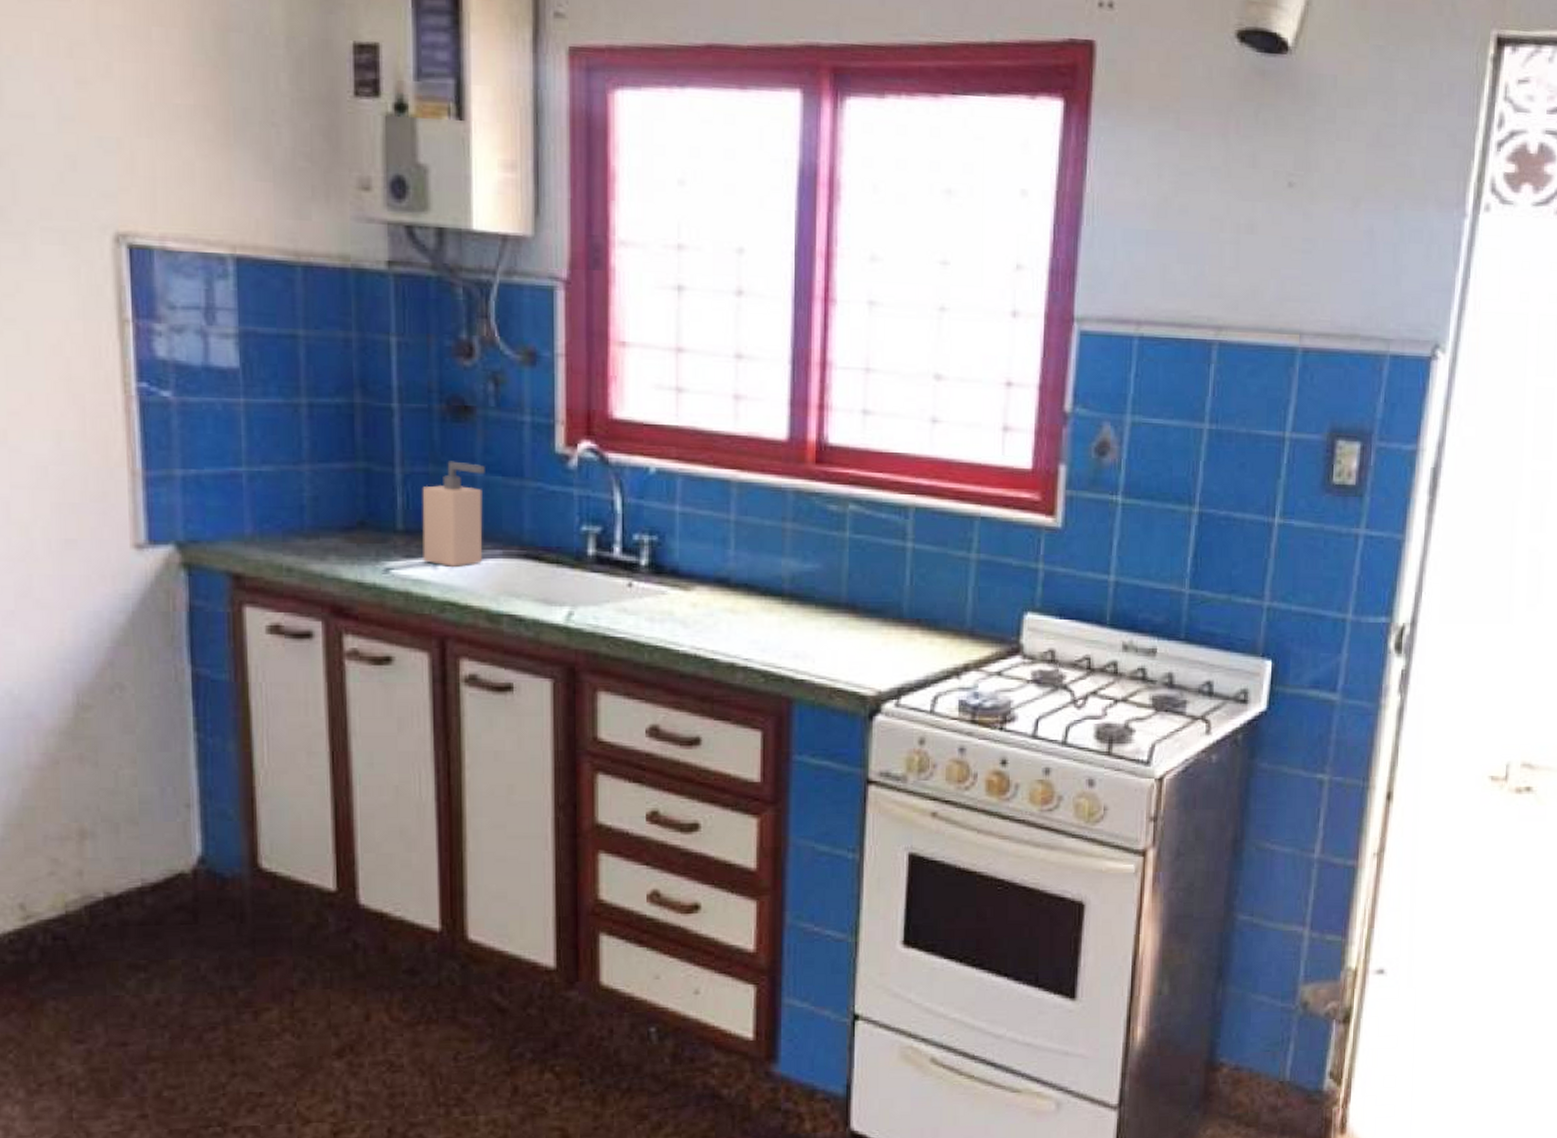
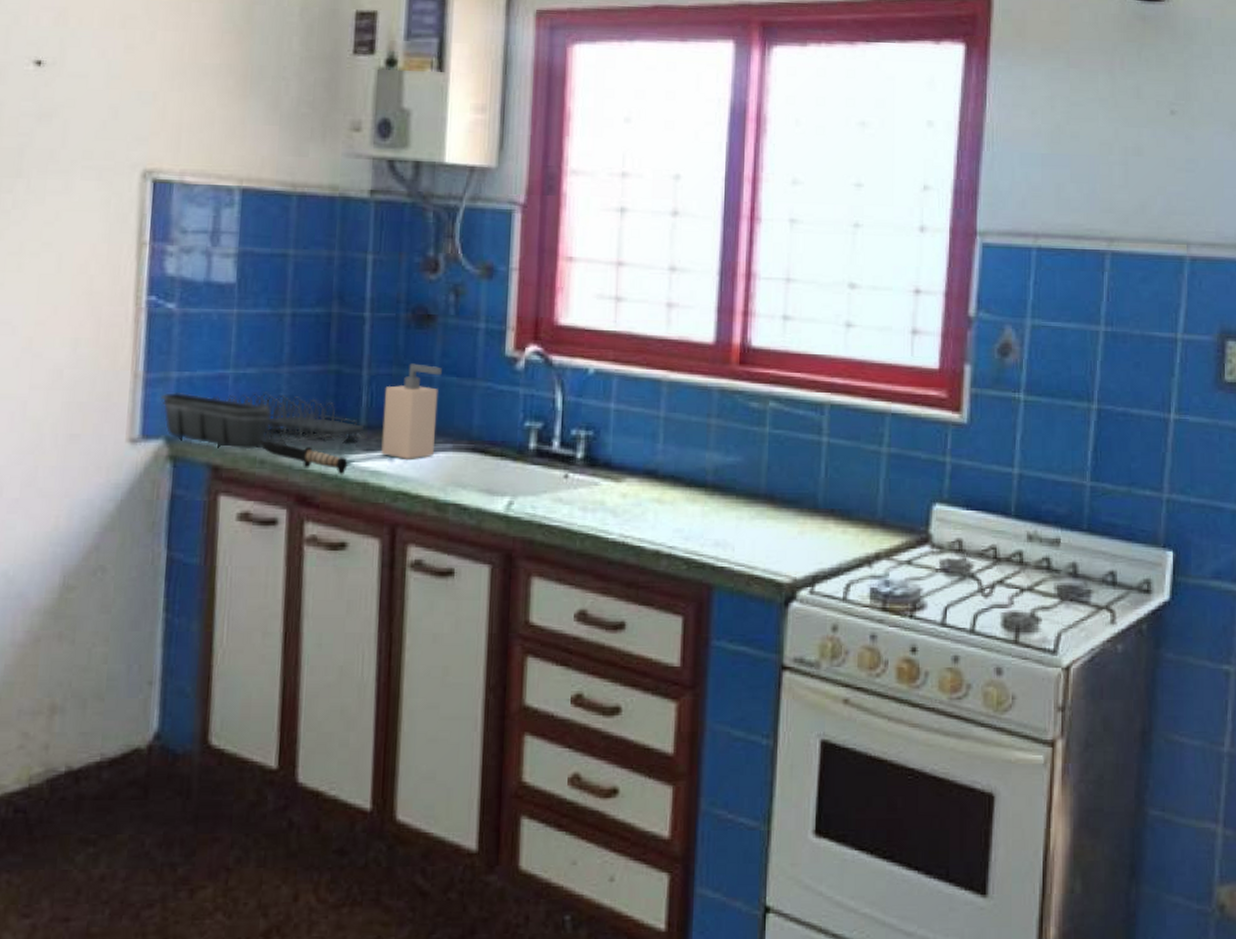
dish rack: none [165,491,403,557] -> present [160,391,365,450]
knife: none [284,547,387,584] -> present [259,441,348,475]

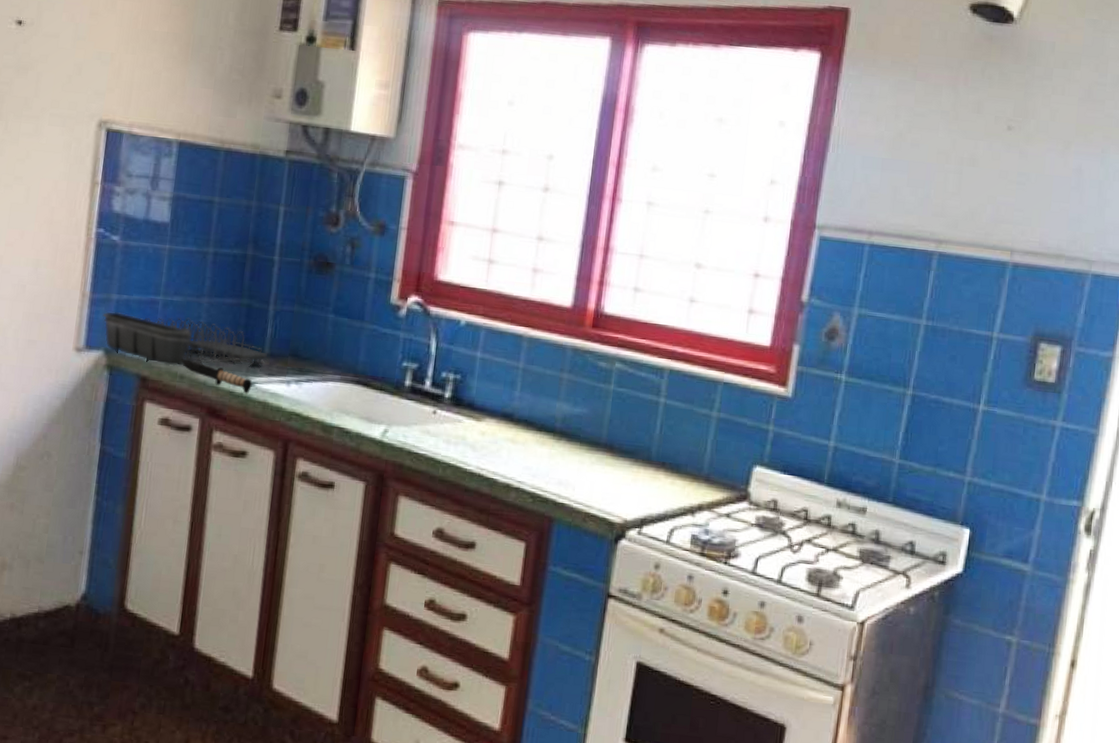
soap dispenser: present [381,363,442,459] -> none [280,303,336,386]

